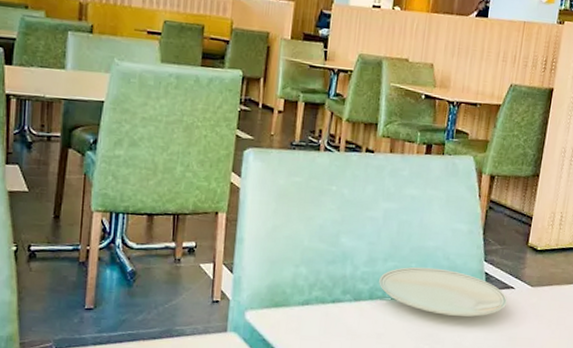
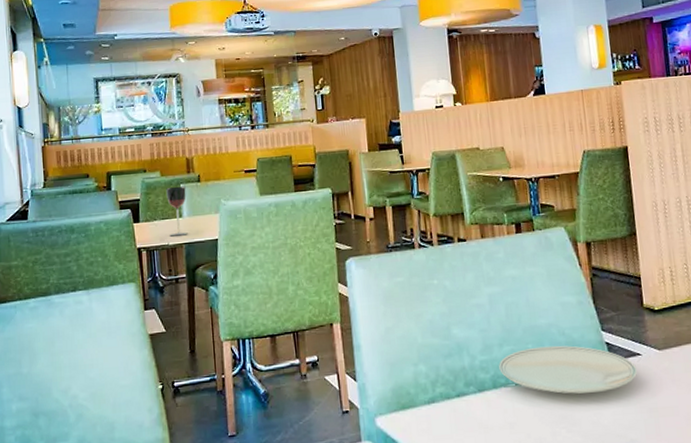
wineglass: none [47,32,74,90] -> present [166,186,188,237]

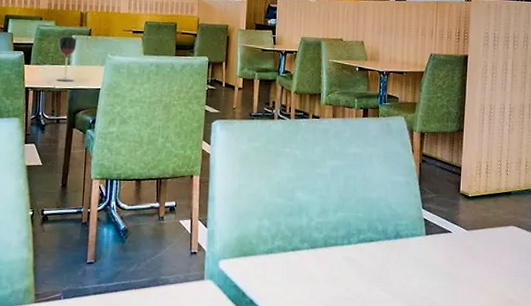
plate: present [499,345,638,394] -> none [331,216,447,260]

